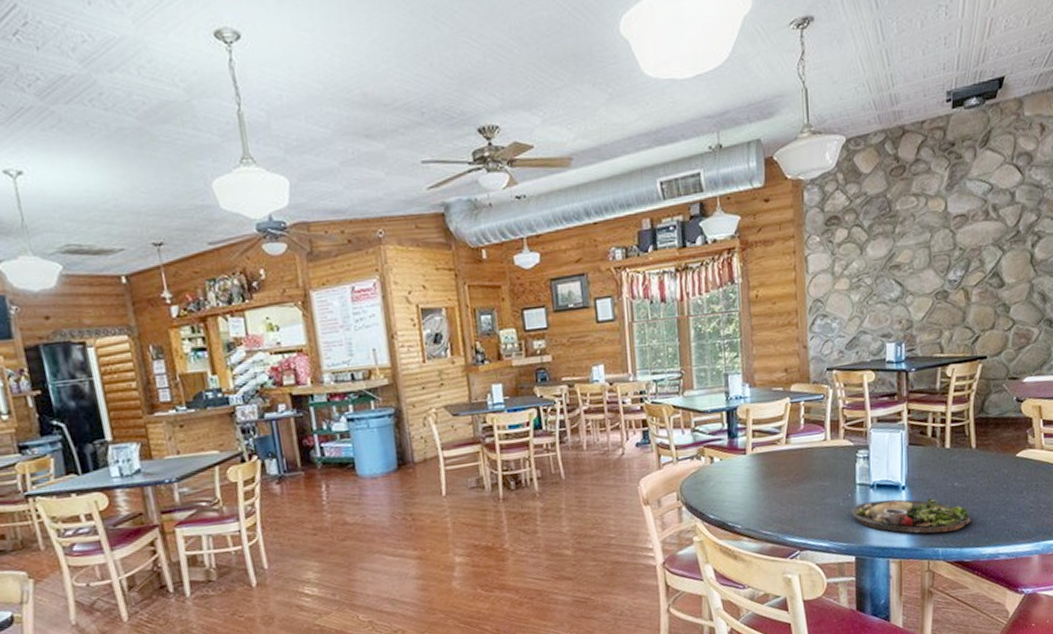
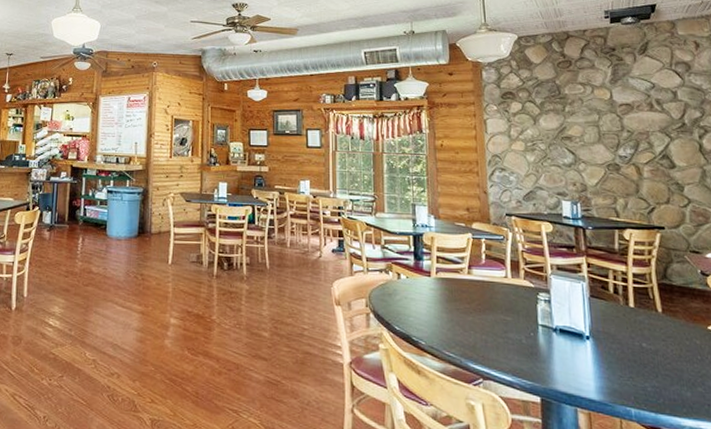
dinner plate: present [850,497,971,534] -> none [533,344,664,393]

